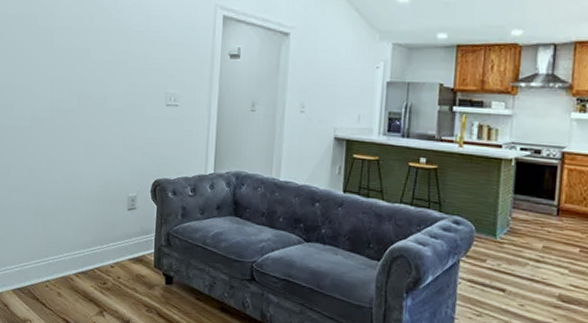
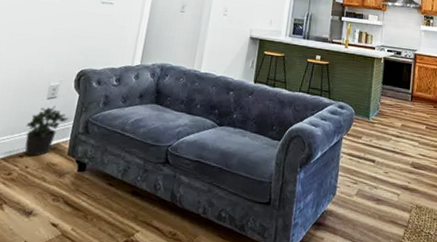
potted plant: none [112,216,150,268] -> present [25,105,69,157]

